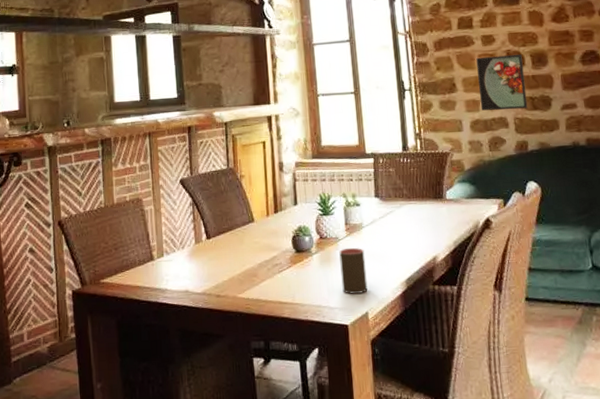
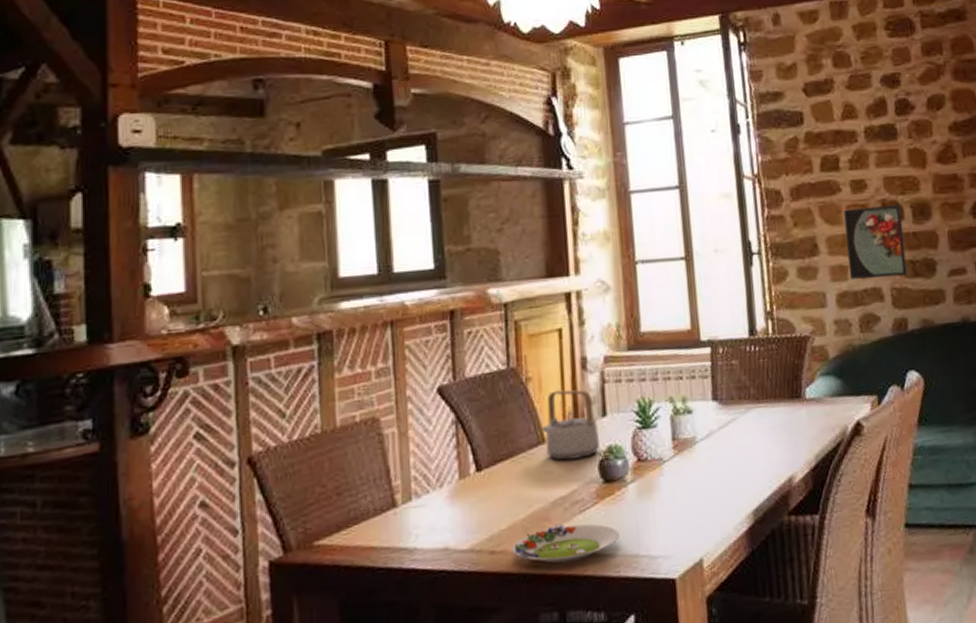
salad plate: none [231,280,307,308] -> present [512,524,620,564]
teapot: none [251,185,292,235] -> present [541,389,599,461]
cup: present [339,247,368,294] -> none [664,471,703,536]

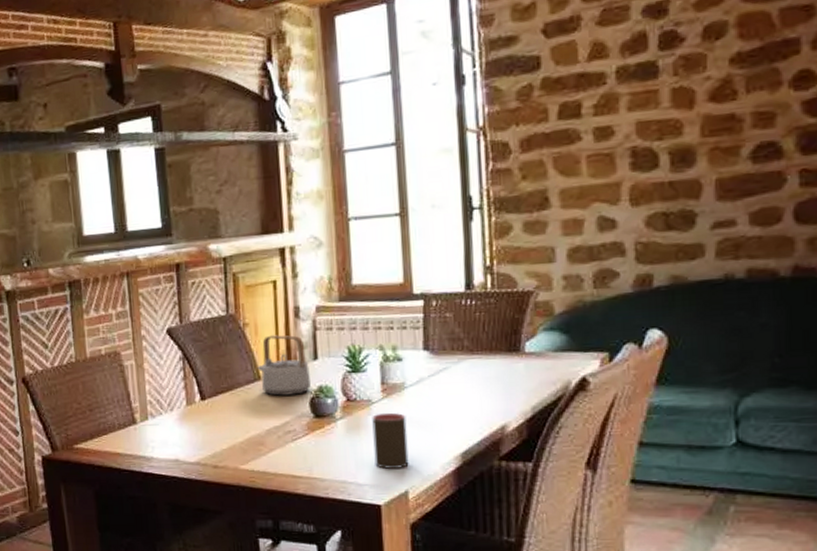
salad plate: present [512,524,620,564] -> none [232,449,329,482]
cup: none [664,471,703,536] -> present [372,412,409,469]
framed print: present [843,205,908,279] -> none [583,152,658,233]

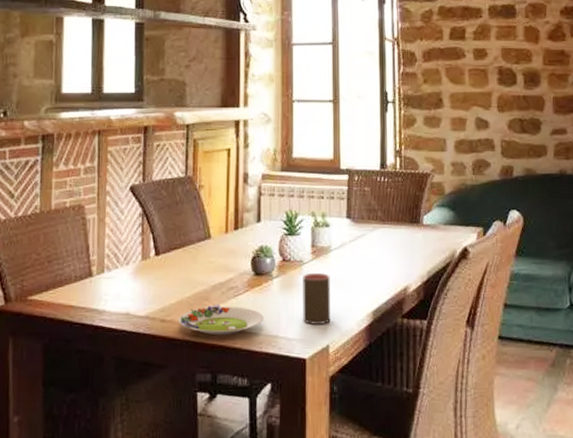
salad plate: none [232,449,329,482] -> present [178,305,264,336]
teapot: present [257,335,311,396] -> none [208,198,253,254]

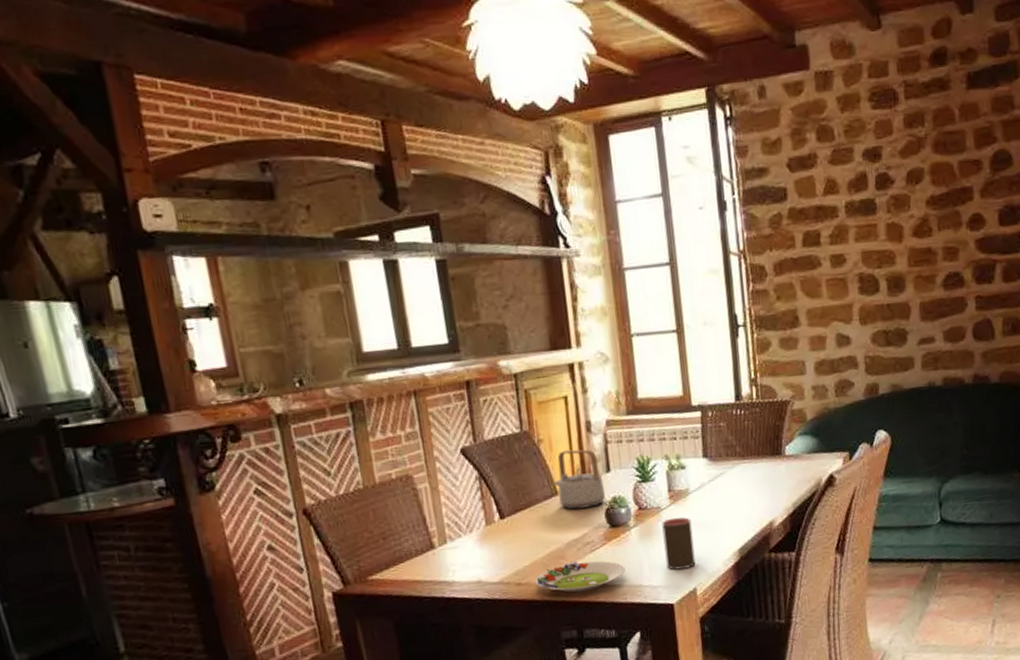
teapot: none [208,198,253,254] -> present [553,449,605,510]

